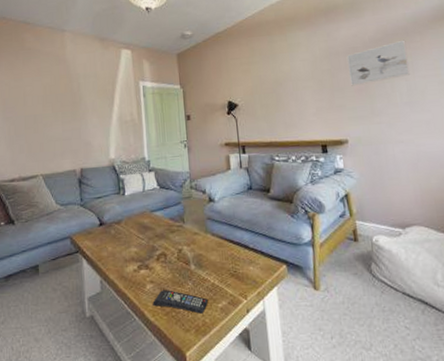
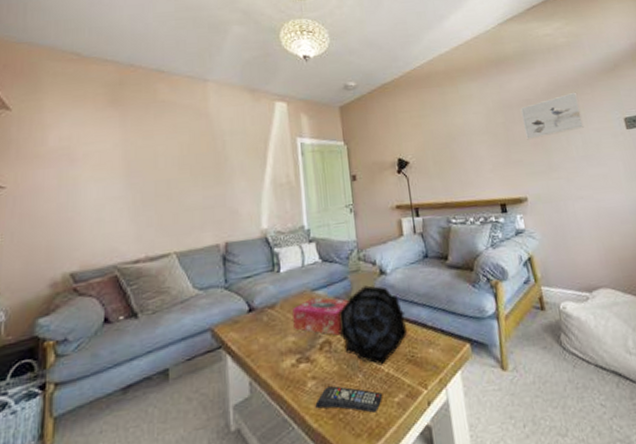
tissue box: none [135,217,182,250] -> present [292,297,349,336]
decorative orb: none [173,210,232,277] -> present [338,285,408,365]

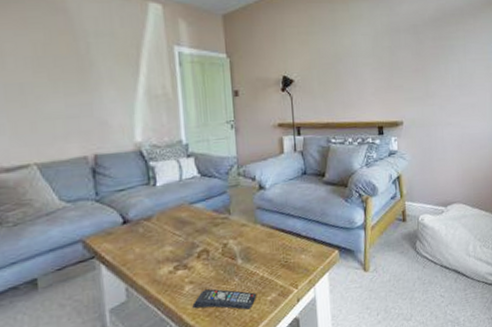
tissue box: present [292,297,349,336] -> none [170,210,228,245]
decorative orb: present [338,285,408,365] -> none [216,199,283,270]
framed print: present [520,92,585,140] -> none [406,21,463,66]

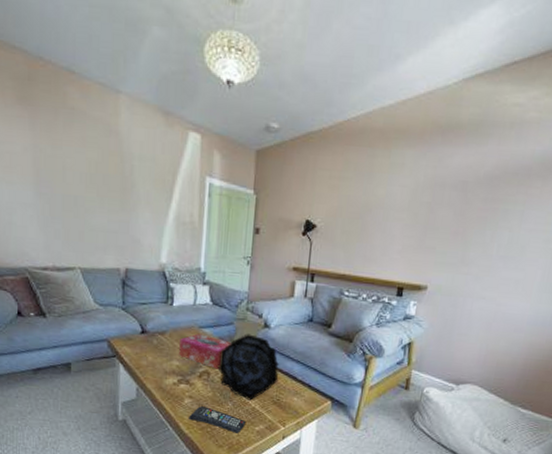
tissue box: none [170,210,228,245] -> present [179,333,232,369]
decorative orb: none [216,199,283,270] -> present [217,334,280,401]

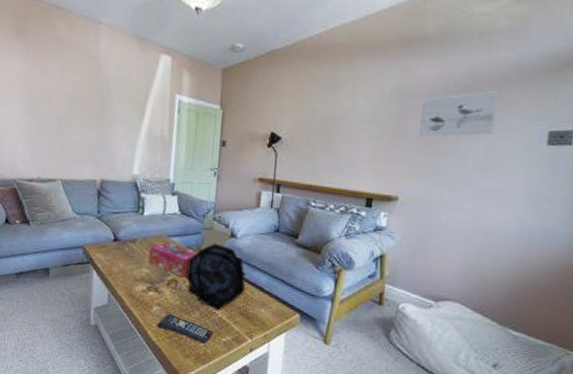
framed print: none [447,182,525,228] -> present [416,90,499,137]

